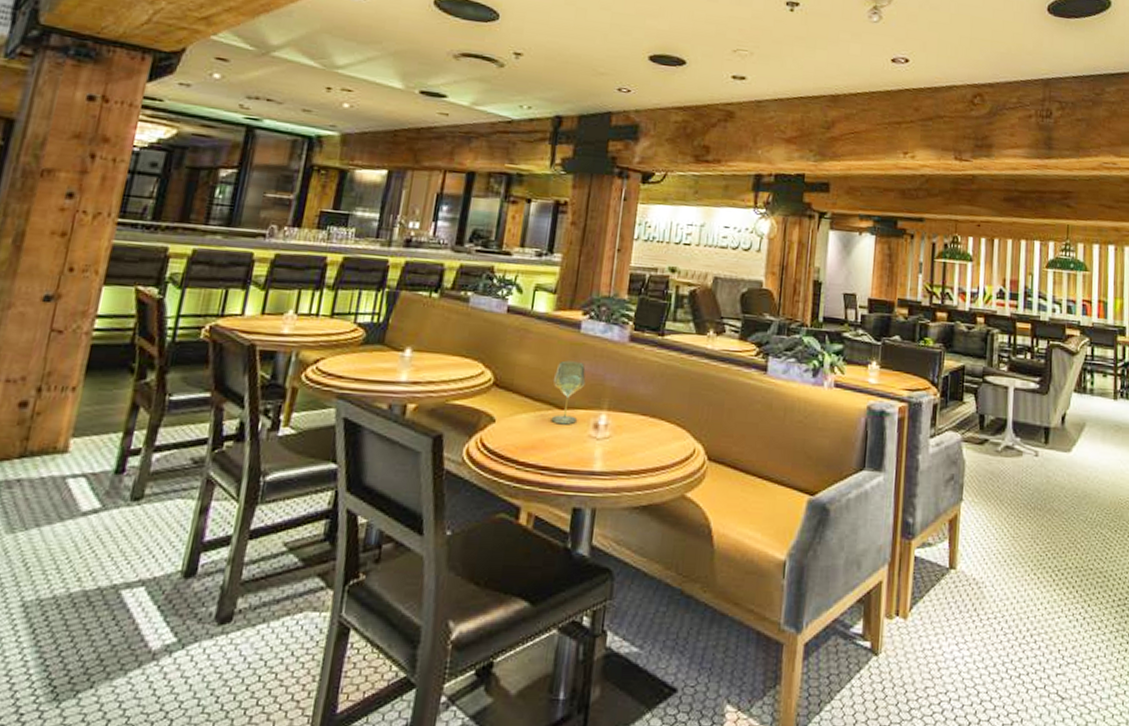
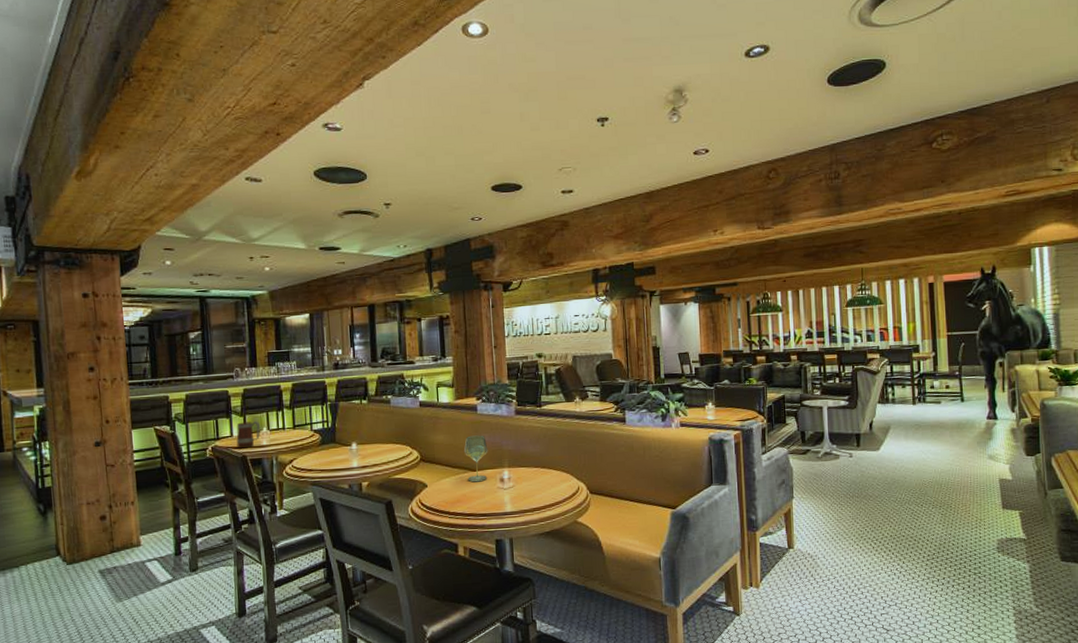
beer mug: none [246,298,286,335] -> present [236,421,260,449]

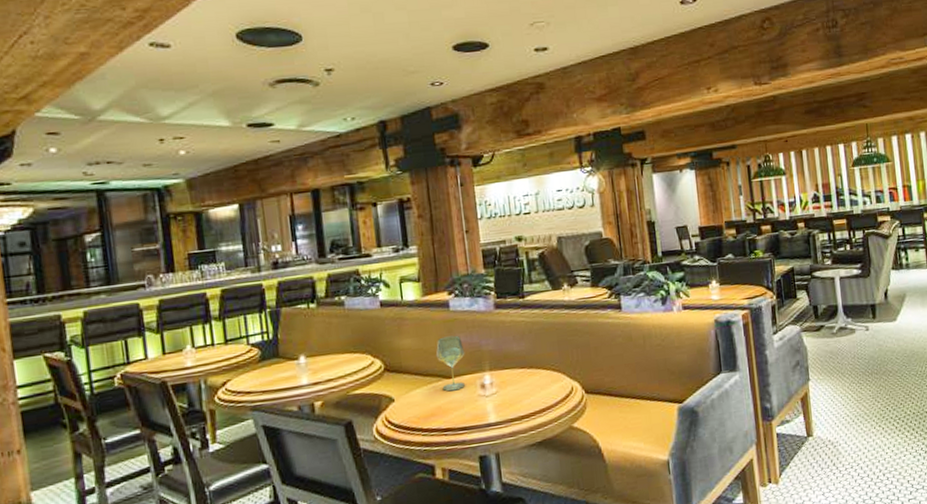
beer mug: present [236,421,260,449] -> none [152,338,183,373]

